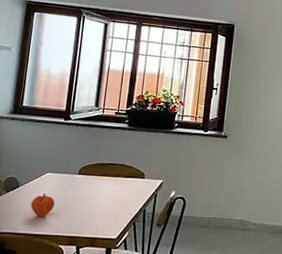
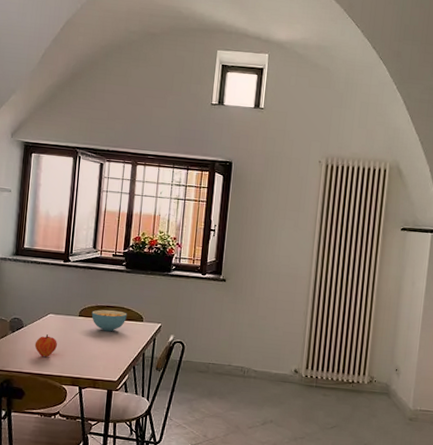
cereal bowl: none [91,167,129,189] -> present [91,309,127,332]

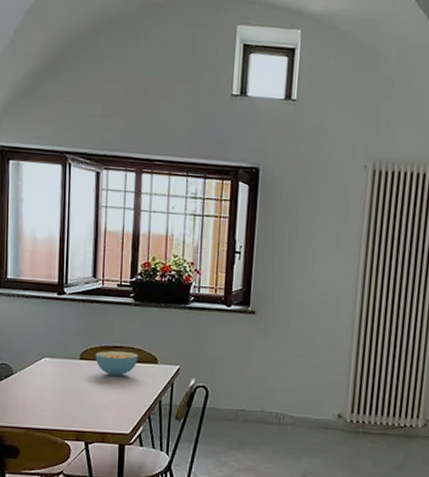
fruit: present [34,334,57,357] -> none [28,382,55,409]

